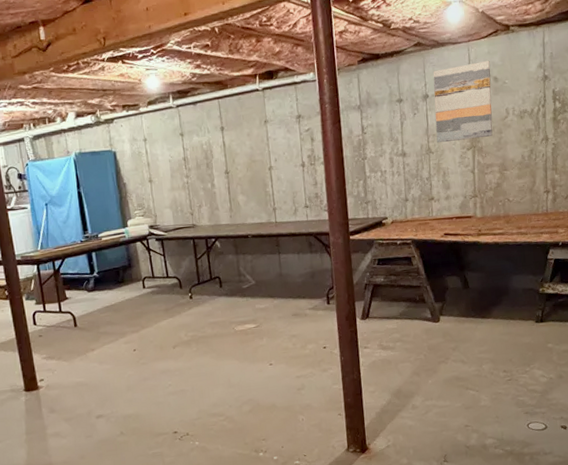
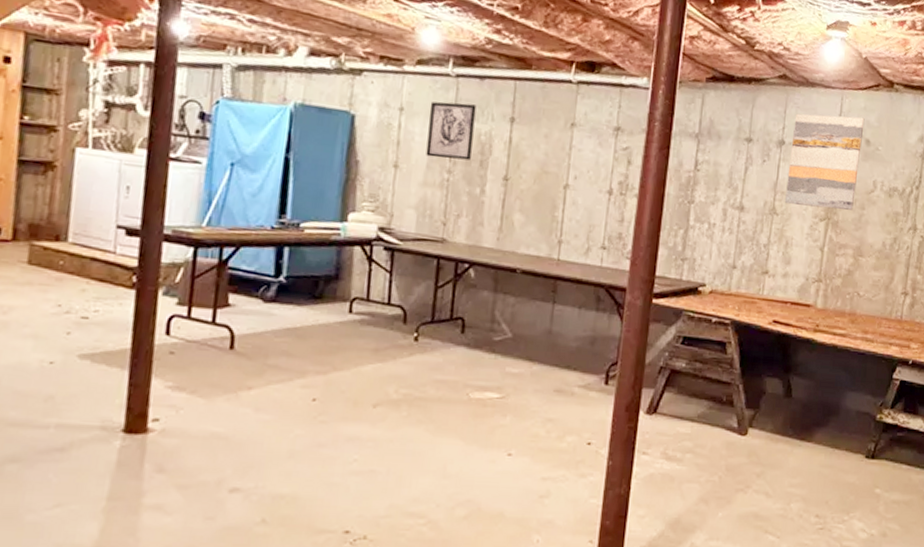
wall art: none [163,124,200,169] -> present [426,101,477,161]

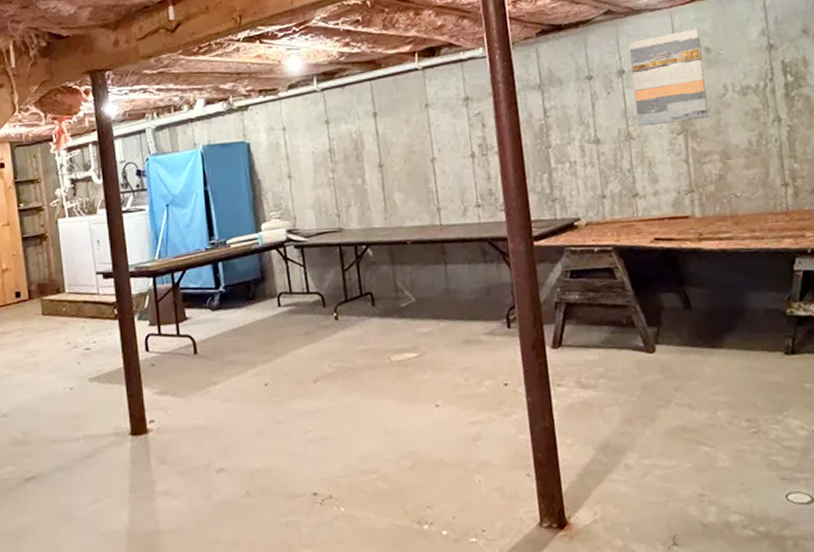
wall art: present [426,101,477,161] -> none [306,110,348,163]

